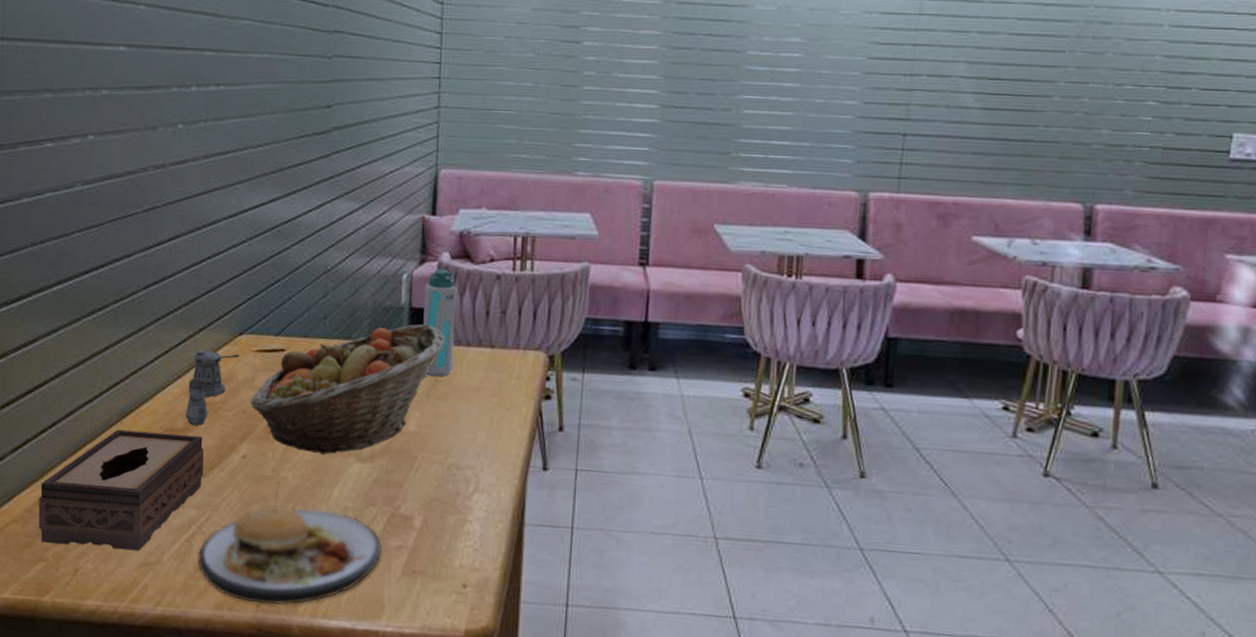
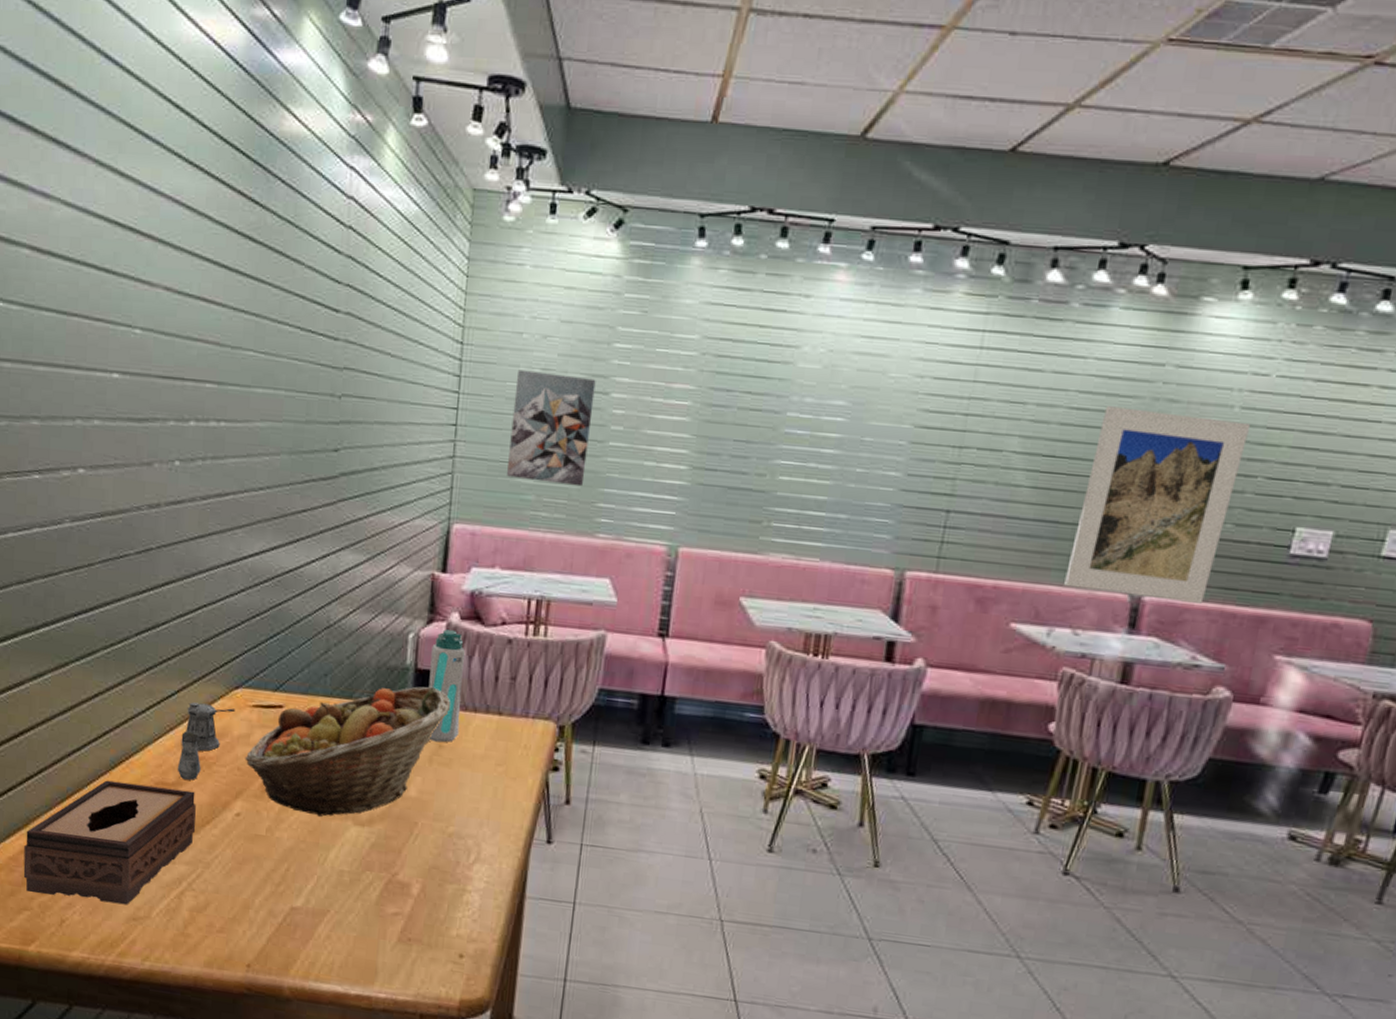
plate: present [197,482,382,605] -> none [187,842,378,967]
wall art: none [489,24,568,129] -> present [507,369,596,487]
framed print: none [1020,30,1181,209] -> present [1064,406,1251,604]

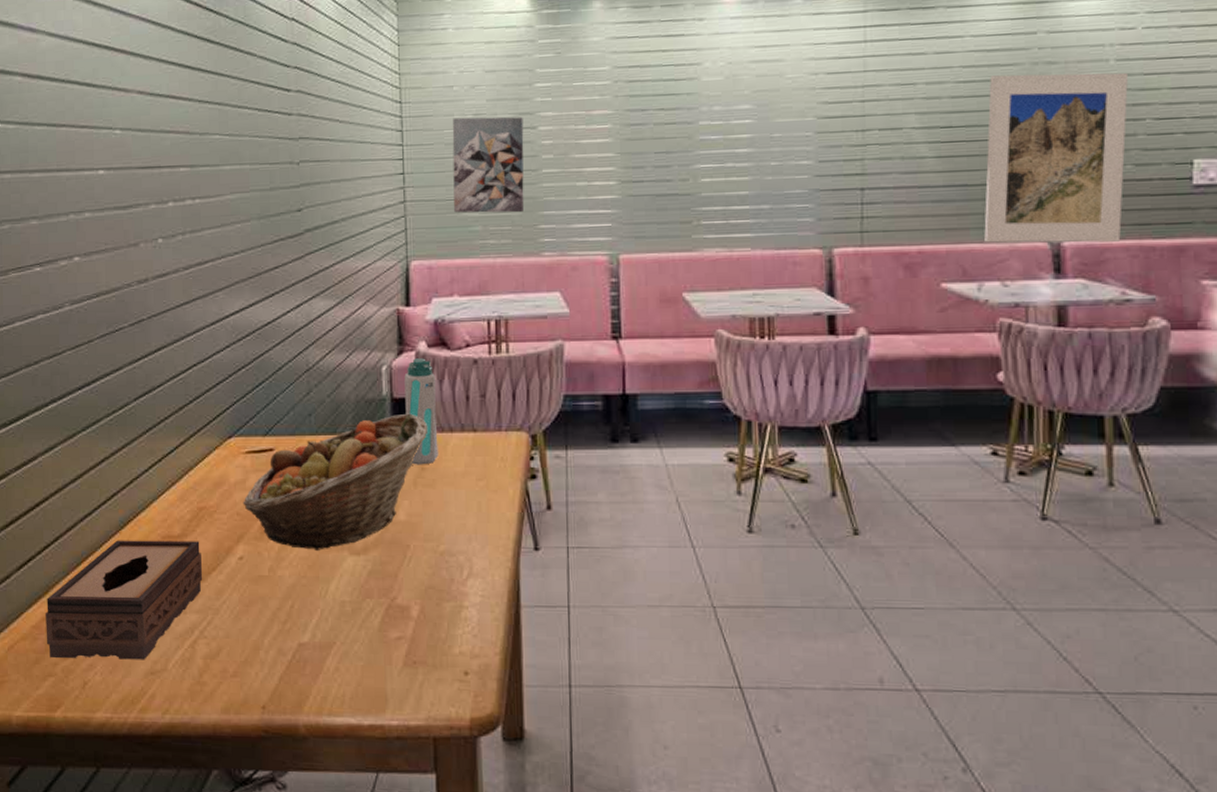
salt shaker: present [177,730,201,780] -> none [181,482,203,530]
pepper shaker: present [181,702,236,751] -> none [183,456,230,501]

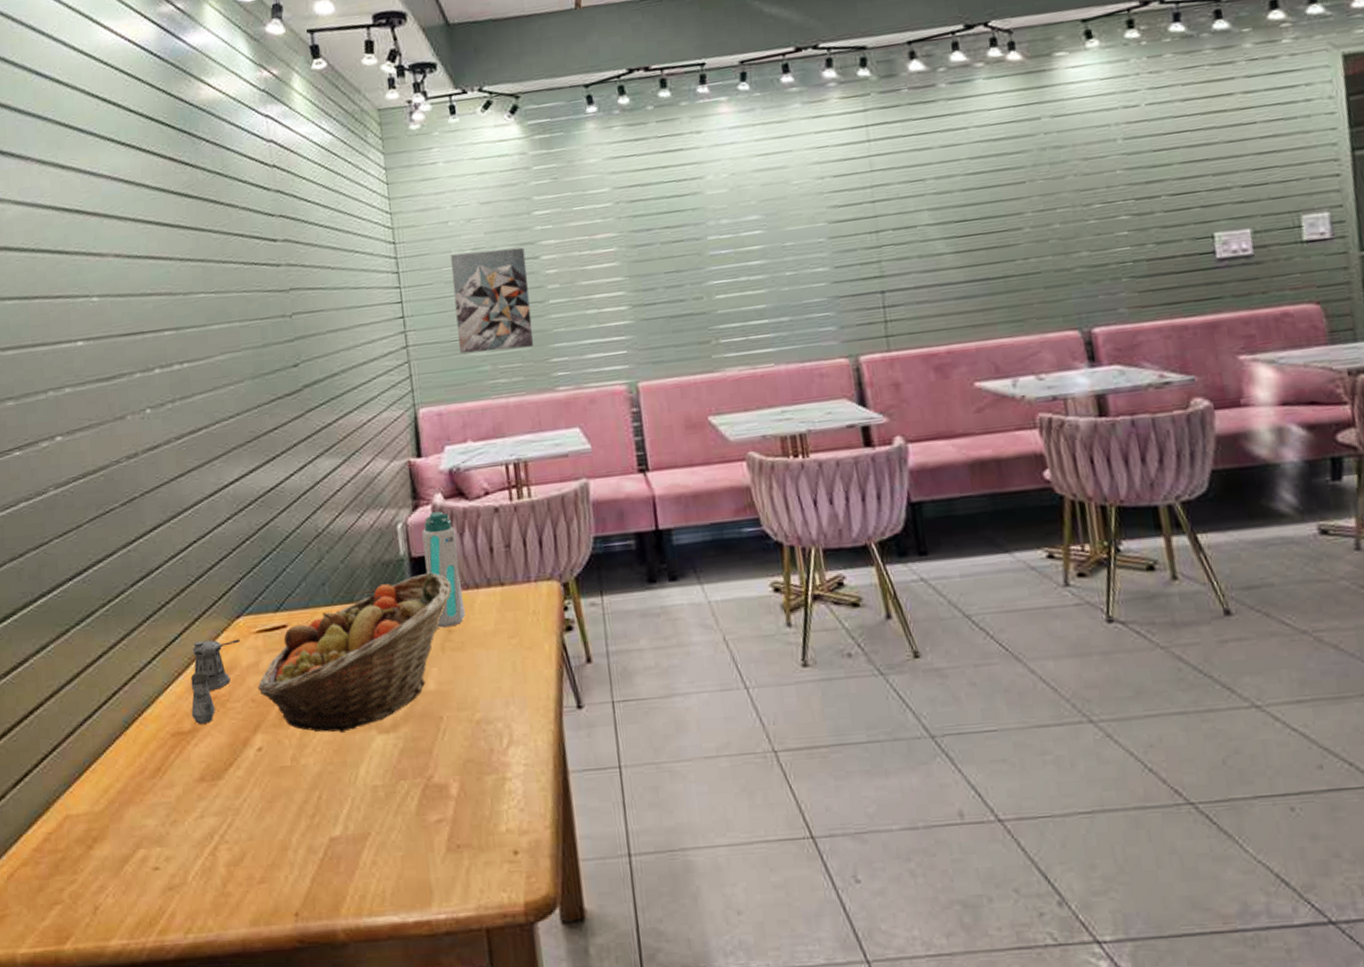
tissue box: present [46,540,203,660] -> none [47,735,220,884]
salt shaker: none [181,482,203,530] -> present [190,670,215,724]
pepper shaker: none [183,456,230,501] -> present [191,639,241,691]
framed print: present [984,72,1129,243] -> none [999,151,1152,337]

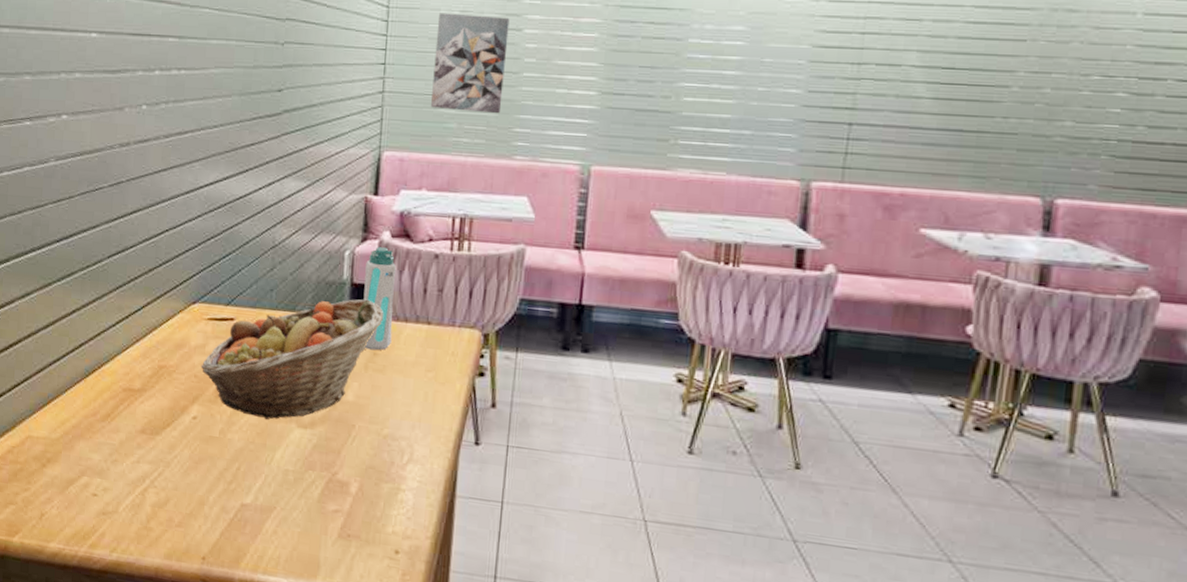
salt shaker: present [190,670,215,724] -> none [142,341,163,387]
pepper shaker: present [191,639,241,691] -> none [145,316,193,360]

